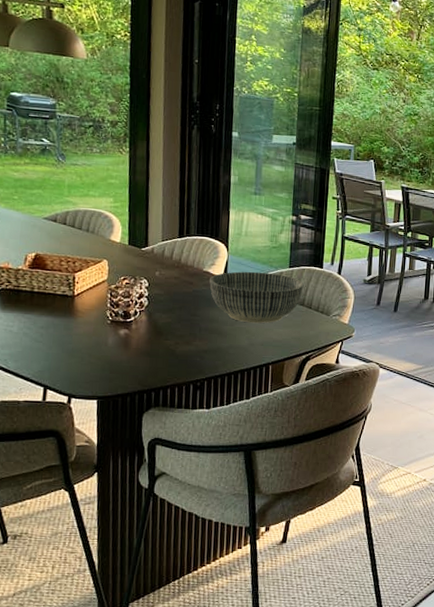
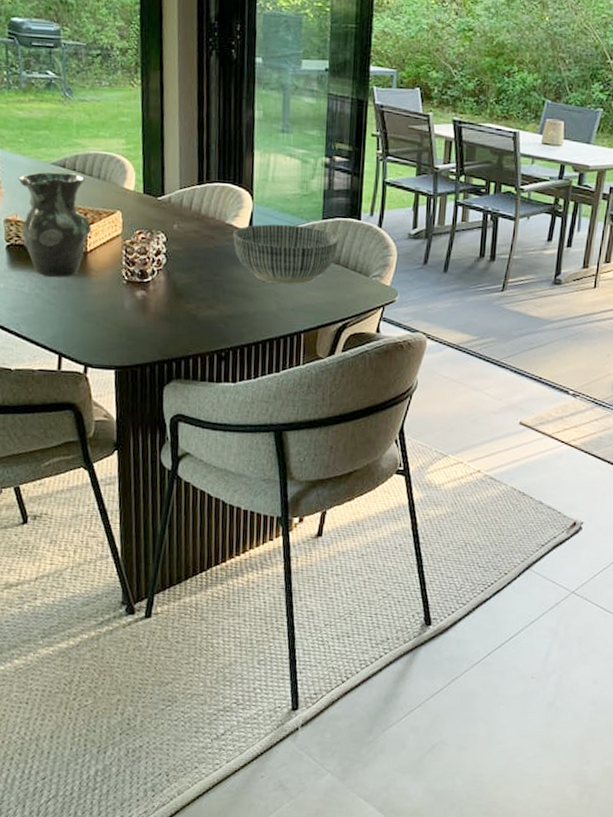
vase: none [11,225,80,318] -> present [18,171,92,277]

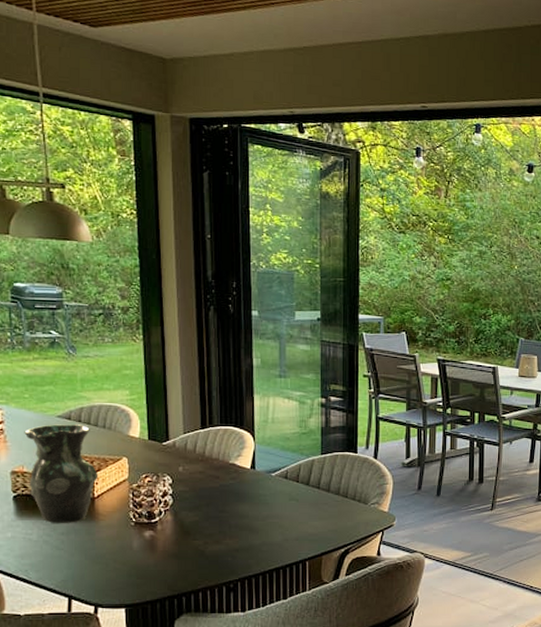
bowl: present [232,224,339,285] -> none [236,461,338,517]

